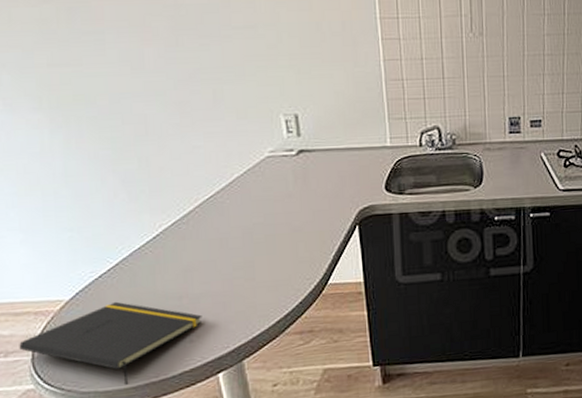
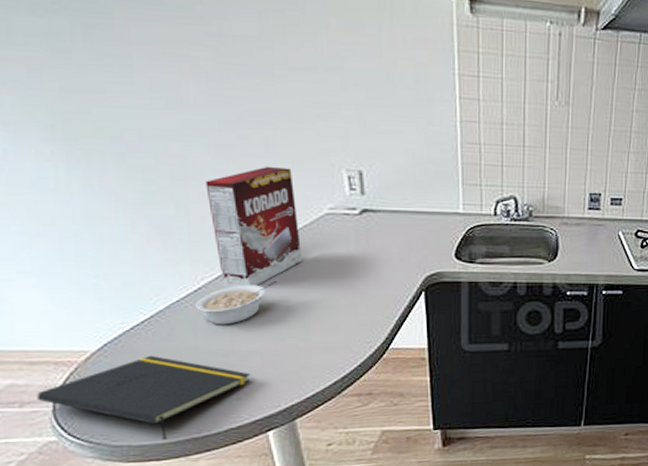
legume: none [154,223,225,270] -> present [196,280,277,325]
cereal box: none [163,117,247,233] -> present [205,166,303,287]

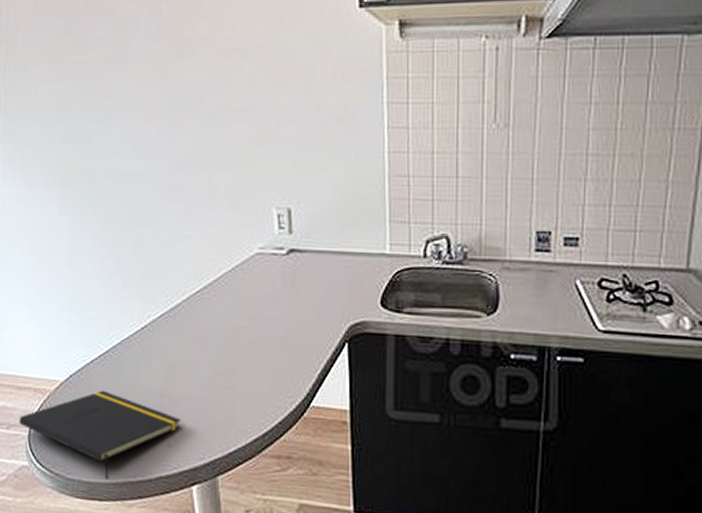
legume: present [196,280,277,325] -> none [141,321,209,366]
cereal box: present [205,166,303,287] -> none [158,205,233,327]

